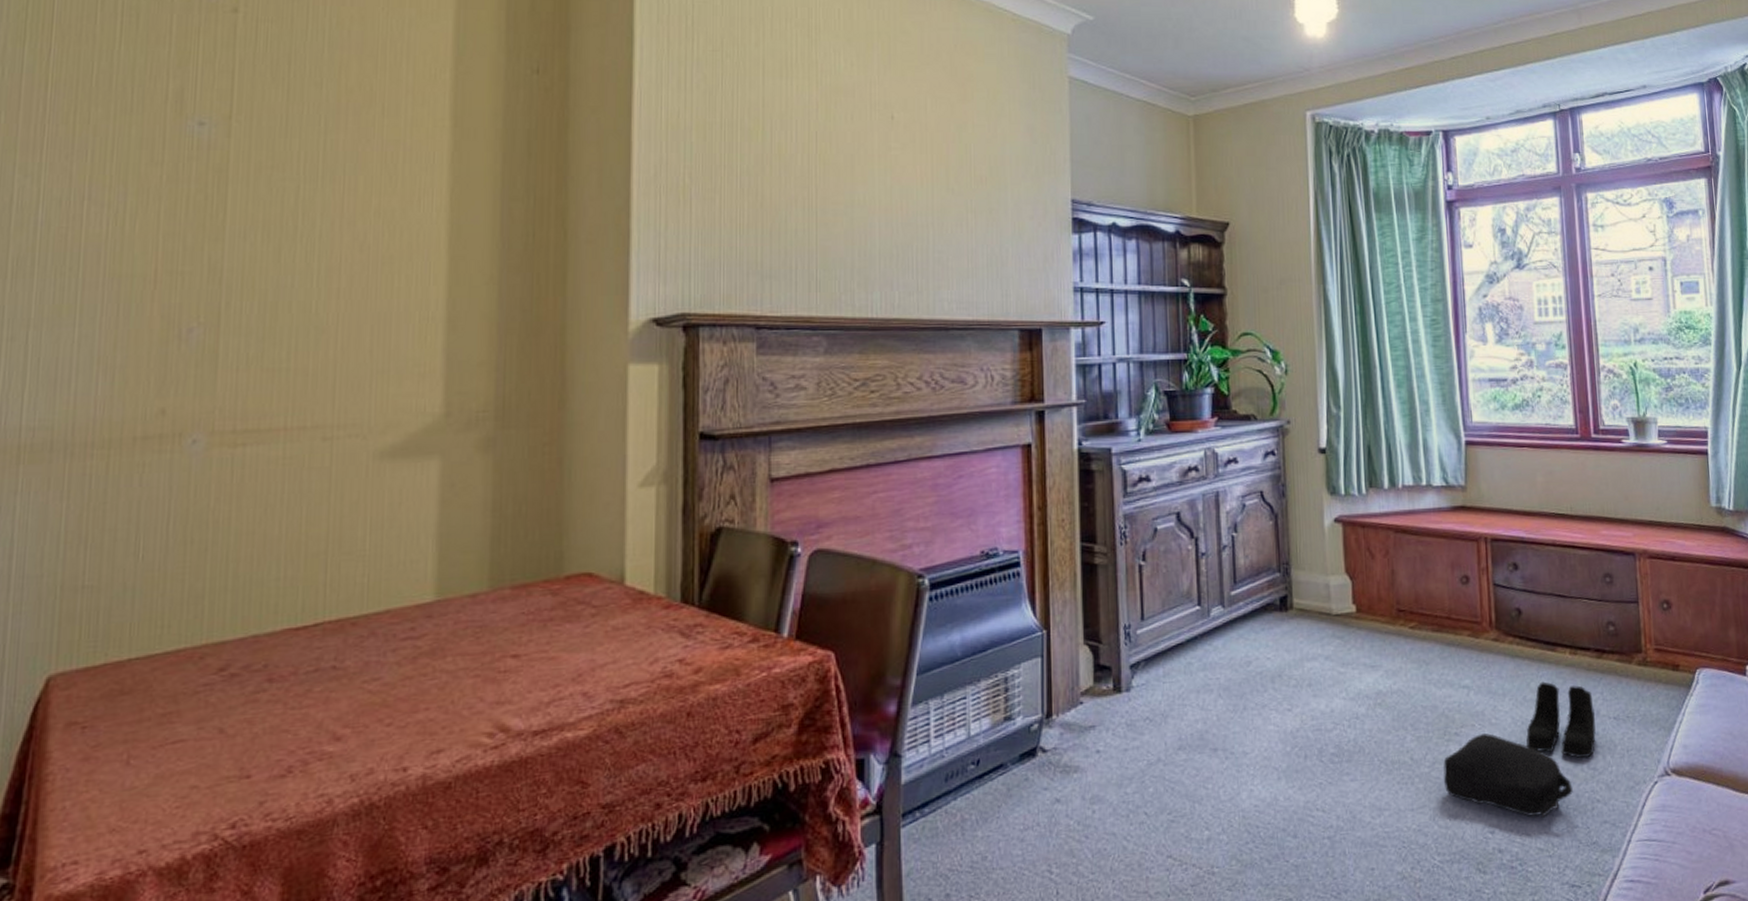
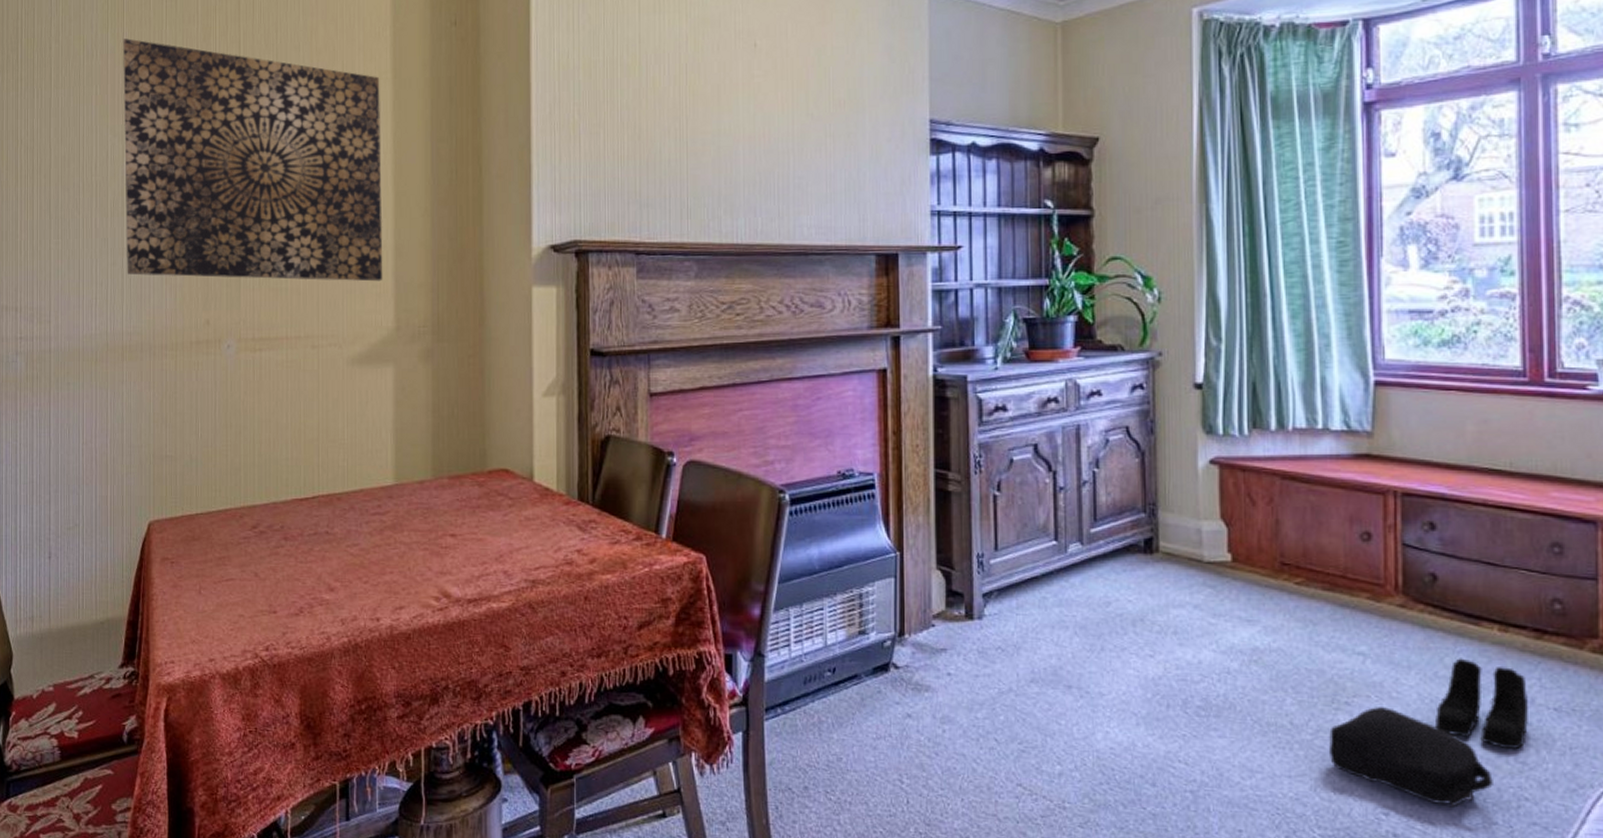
wall art: none [33,56,434,360] -> present [122,38,383,282]

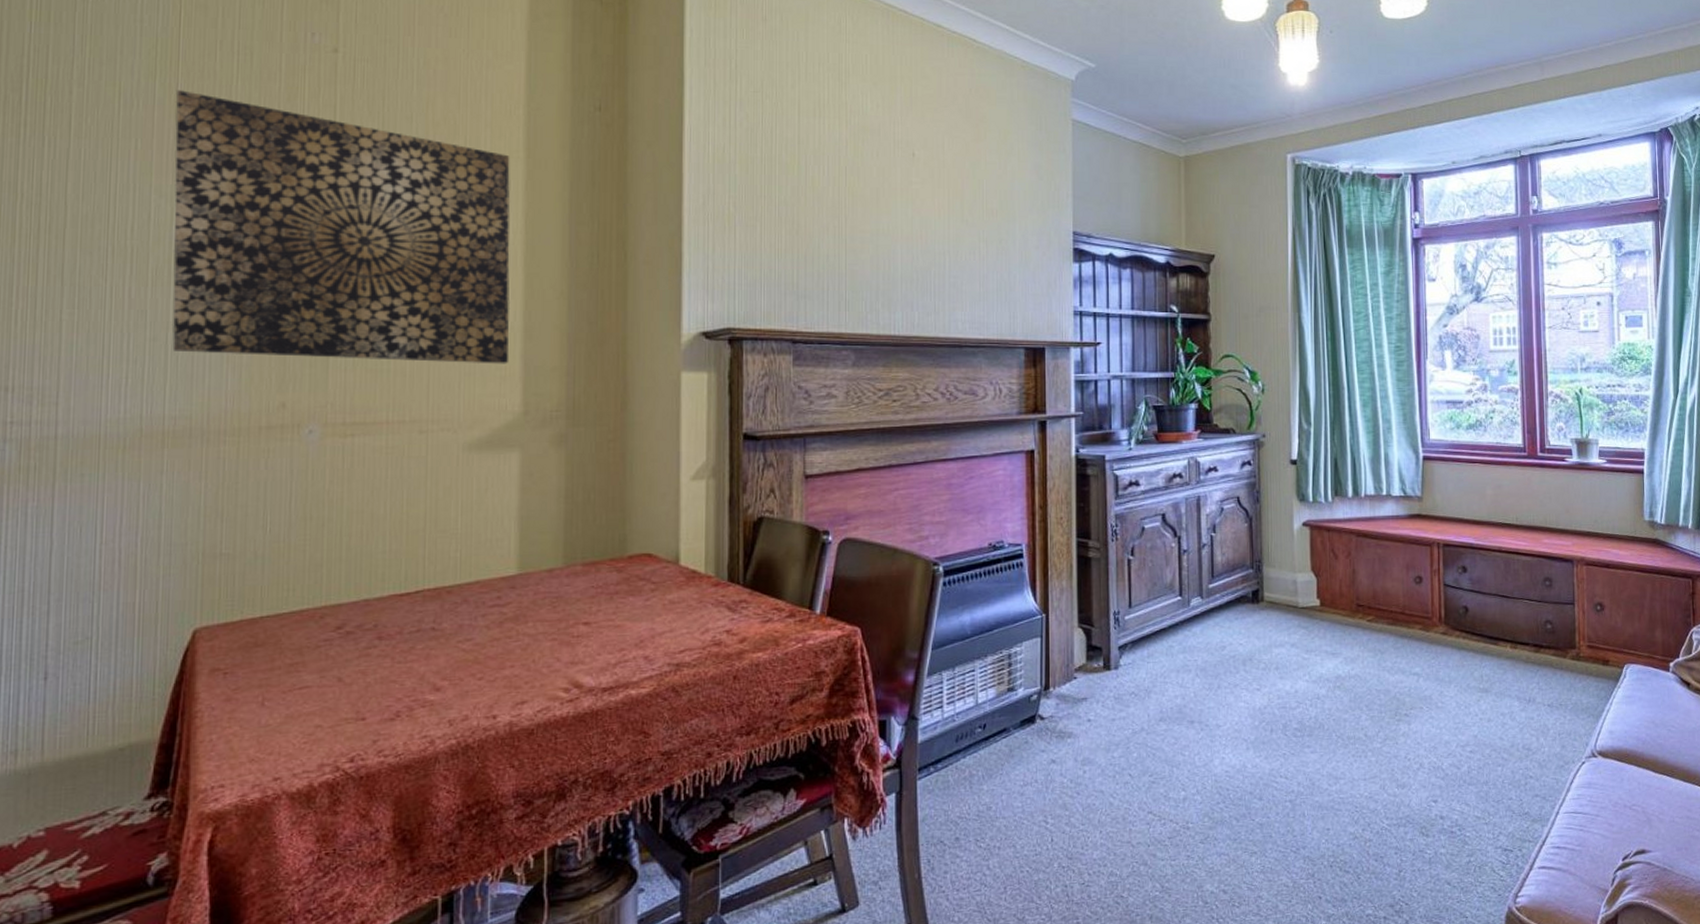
backpack: present [1329,707,1493,808] -> none [1394,715,1509,790]
boots: present [1436,658,1528,750] -> none [1469,671,1531,740]

